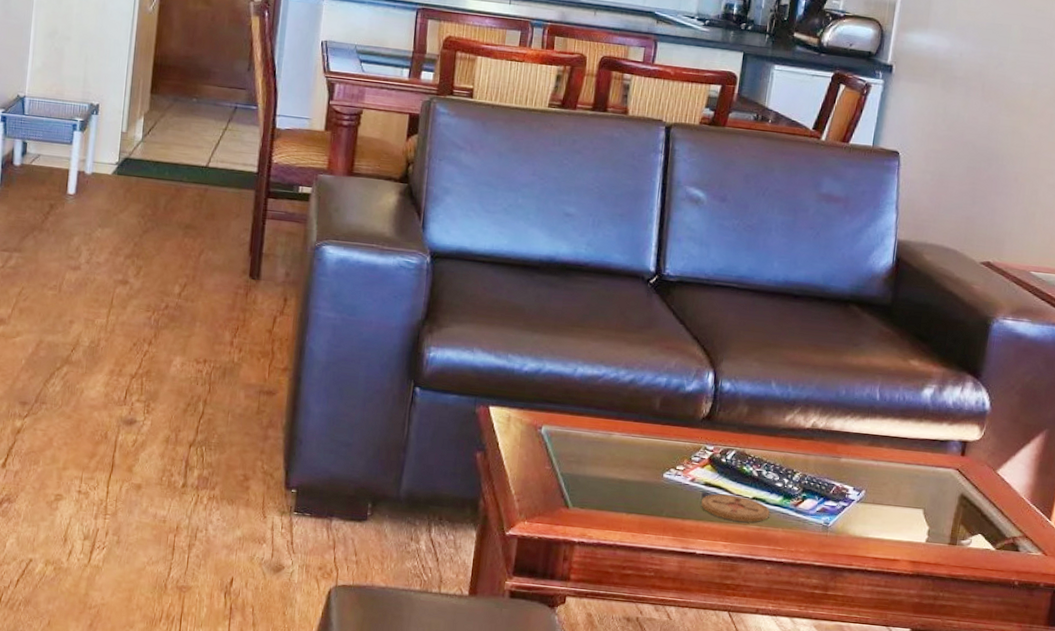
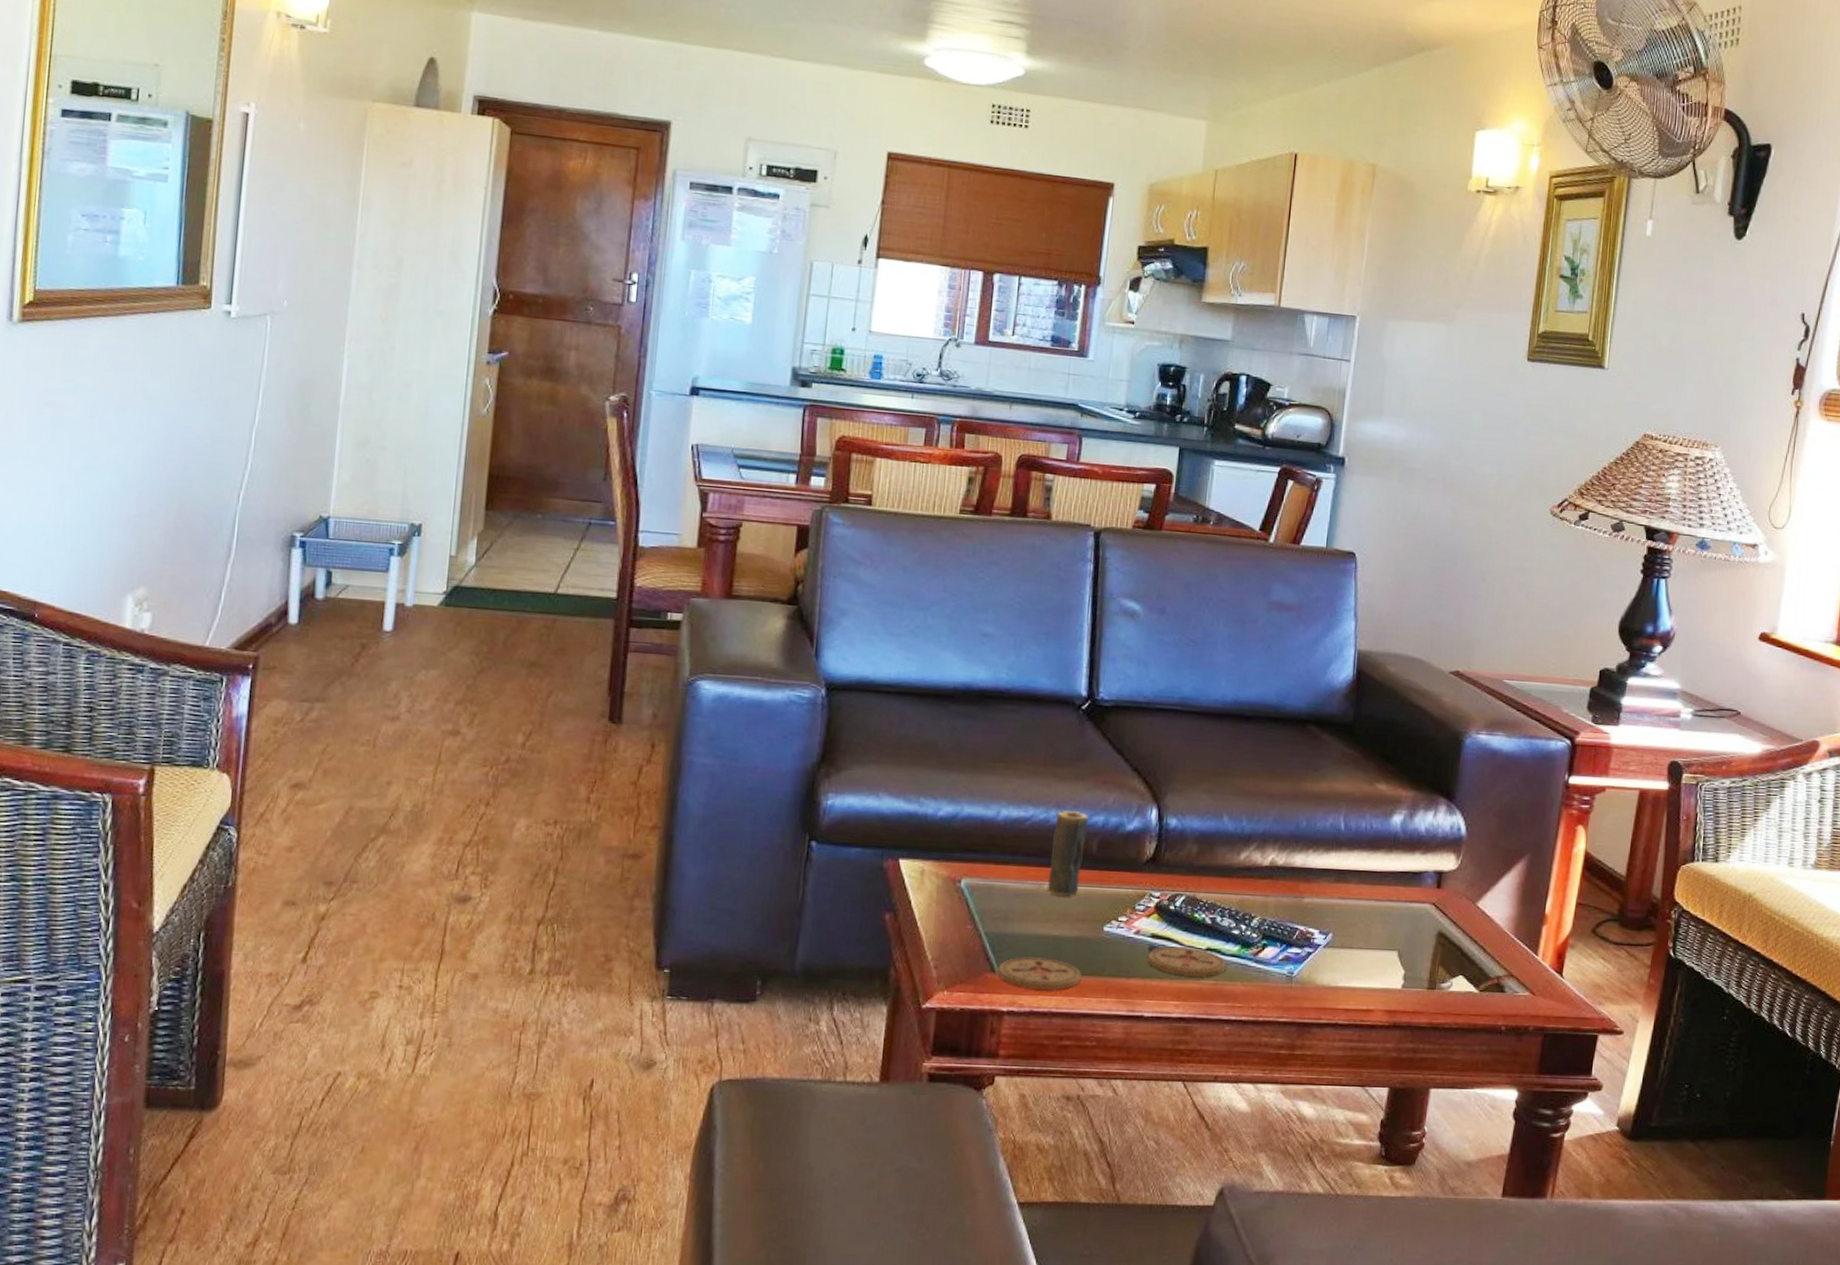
coaster: none [571,496,643,527] -> present [997,957,1081,991]
candle: none [615,370,653,445] -> present [1047,810,1088,896]

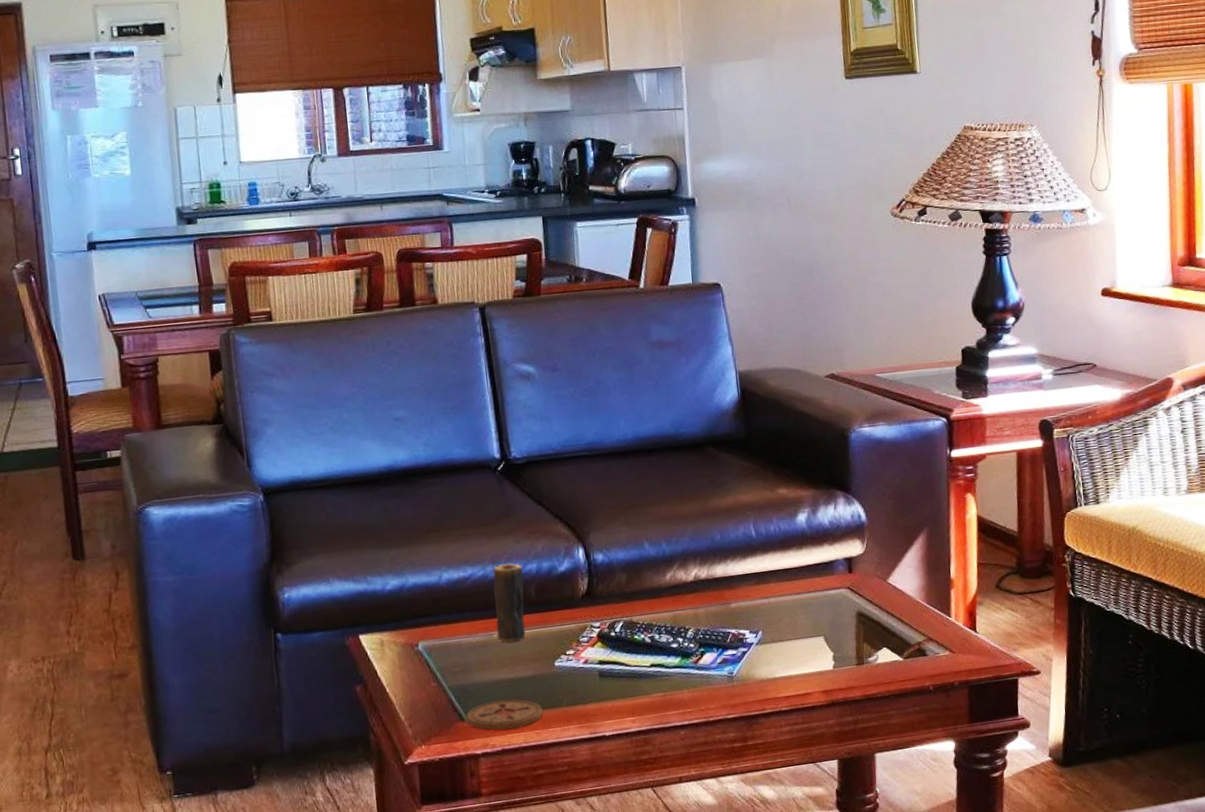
coaster: present [1148,946,1226,977] -> none [599,666,671,694]

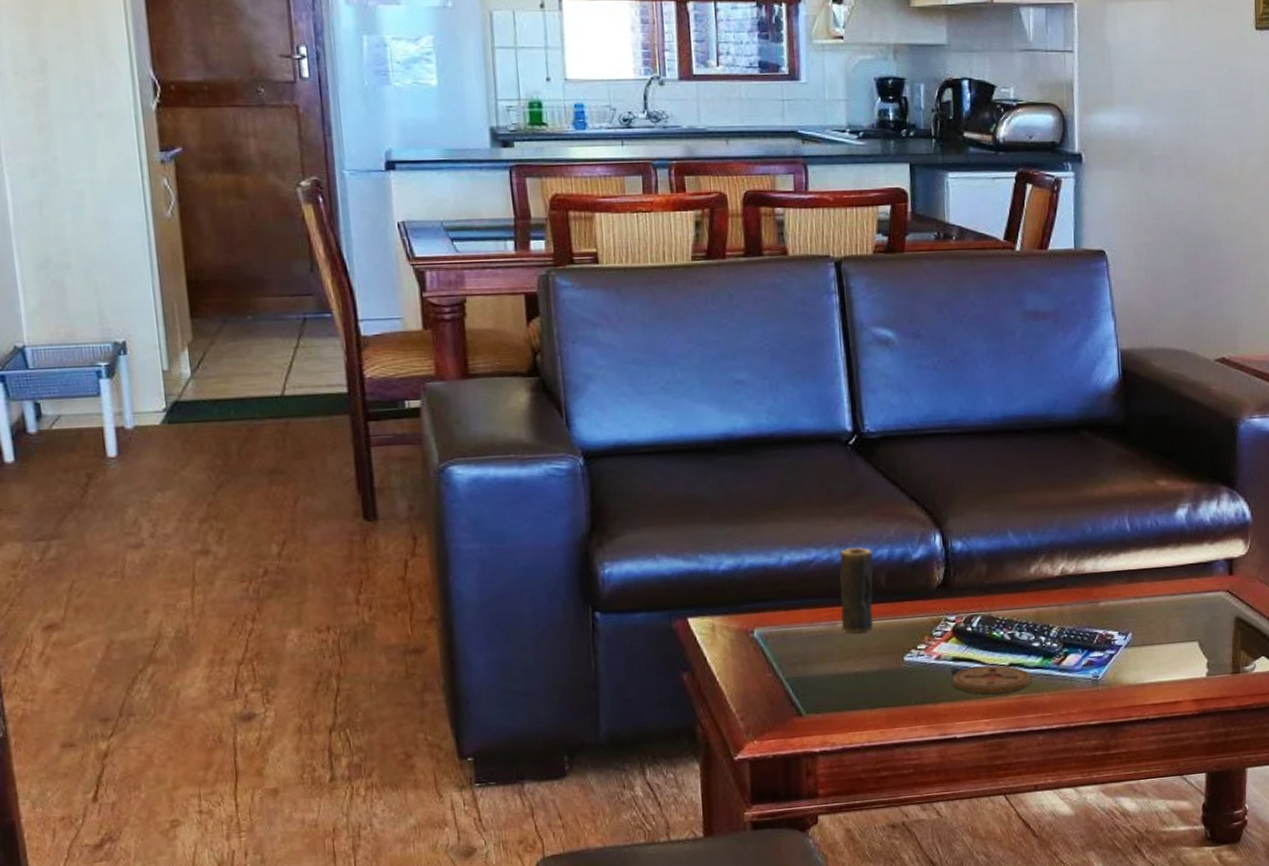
coaster: present [466,699,543,730] -> none [804,695,889,728]
coaster: none [599,666,671,694] -> present [952,665,1031,695]

